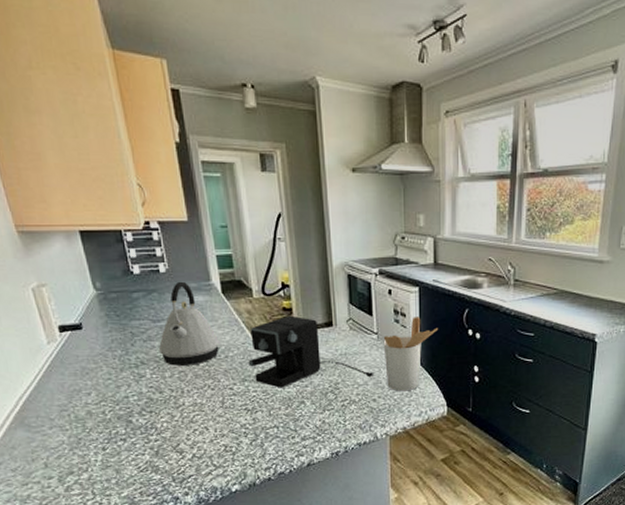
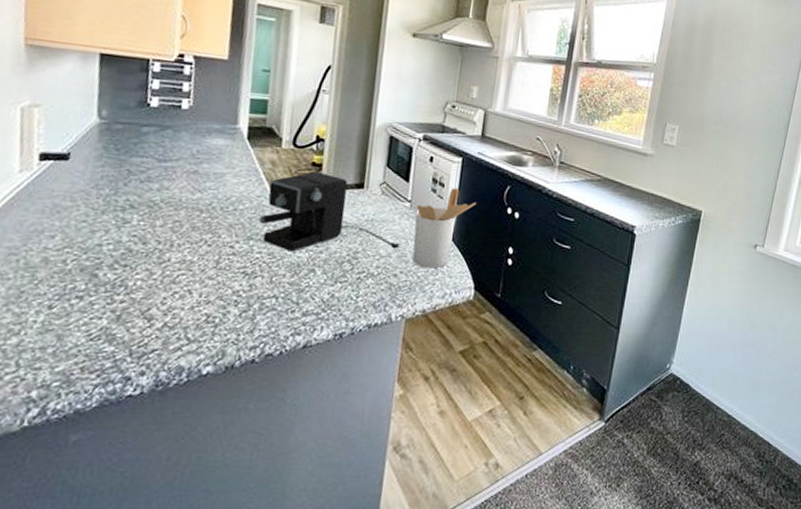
kettle: present [159,281,220,366] -> none [156,120,232,216]

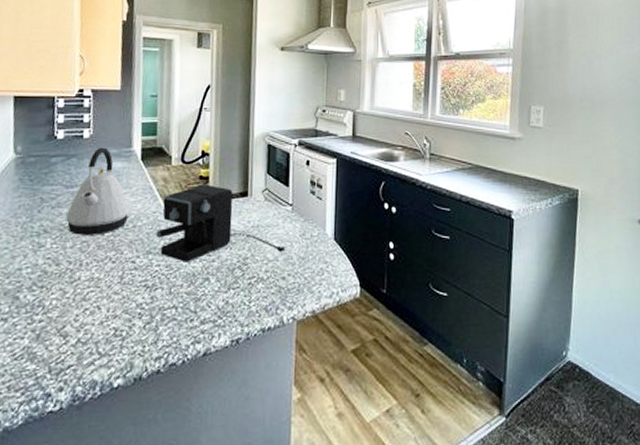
kettle: none [156,120,232,216] -> present [66,147,131,235]
utensil holder: present [412,188,477,269] -> none [297,188,355,269]

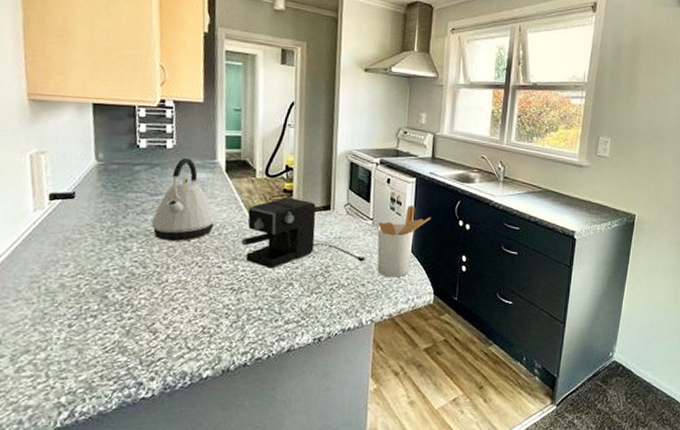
utensil holder: none [297,188,355,269] -> present [377,205,432,278]

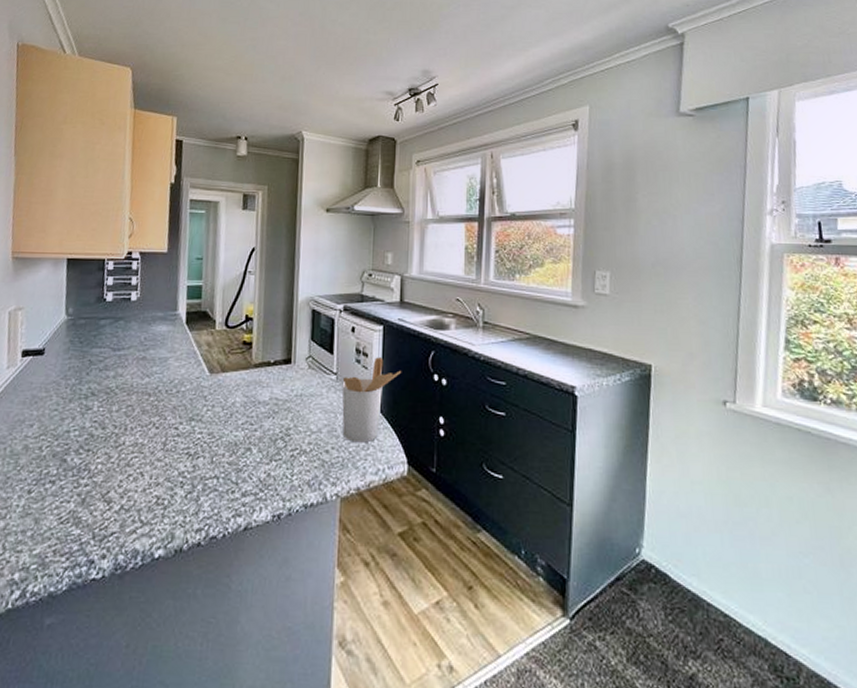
kettle: present [151,157,216,241] -> none [112,310,175,400]
coffee maker: present [241,197,366,269] -> none [199,350,330,431]

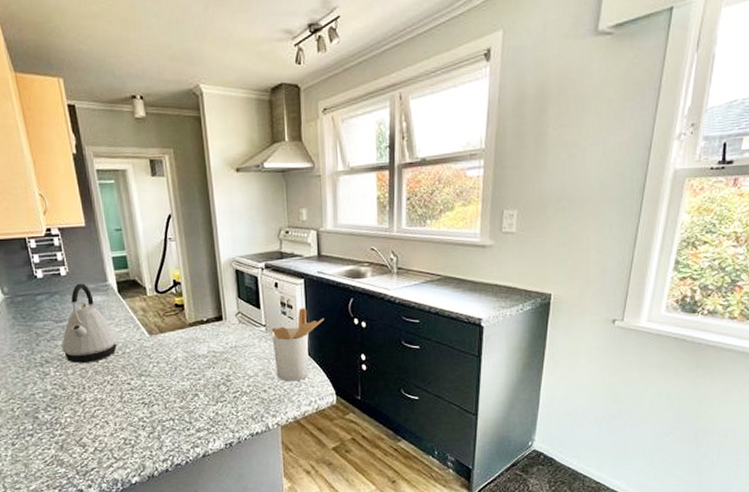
kettle: none [112,310,175,400] -> present [62,283,118,363]

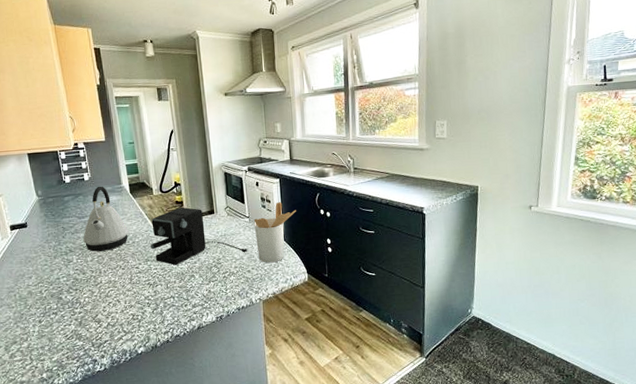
coffee maker: none [144,311,264,382] -> present [150,207,248,265]

